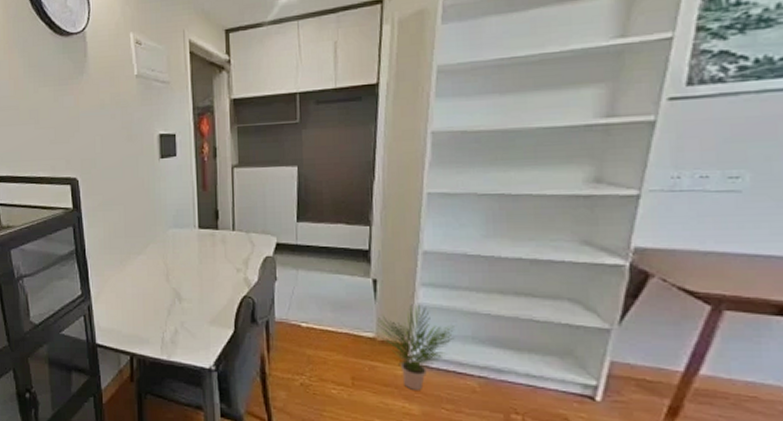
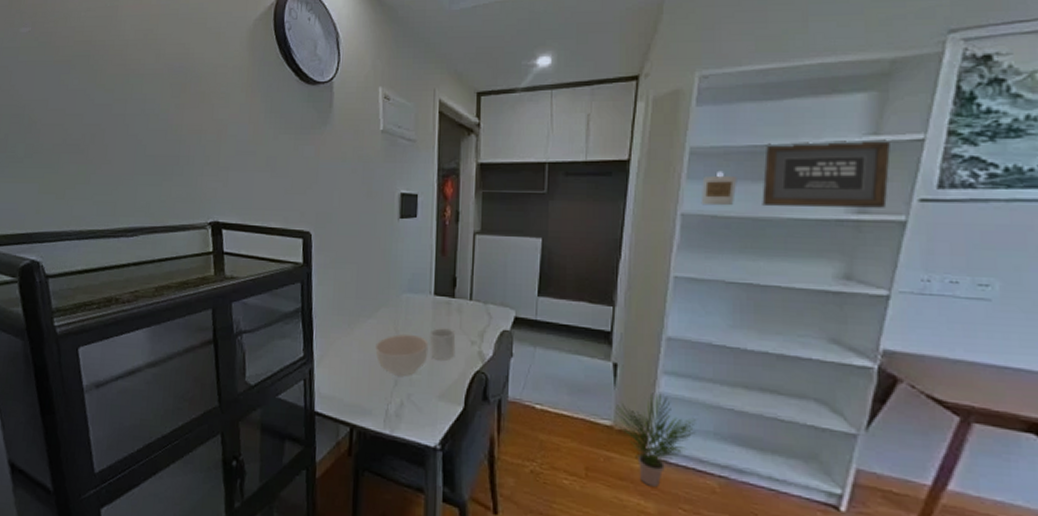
bowl: none [147,266,197,307] -> present [375,333,429,377]
mug: none [197,259,223,290] -> present [429,328,456,362]
candle: none [450,87,486,122] -> present [700,172,737,206]
picture frame: none [510,41,638,117] -> present [762,139,890,208]

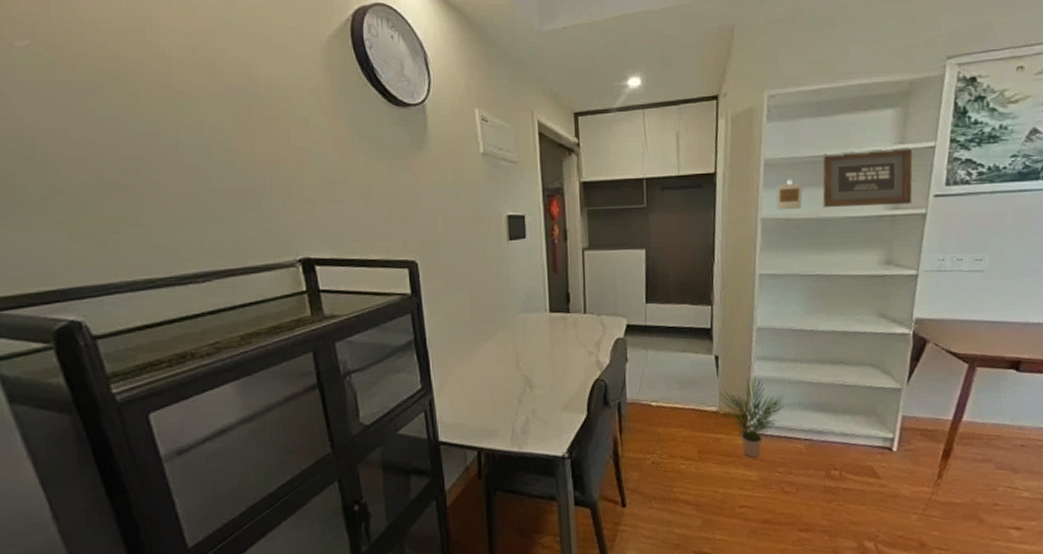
bowl: present [375,333,429,377] -> none [496,352,549,395]
mug: present [429,328,456,362] -> none [548,342,575,375]

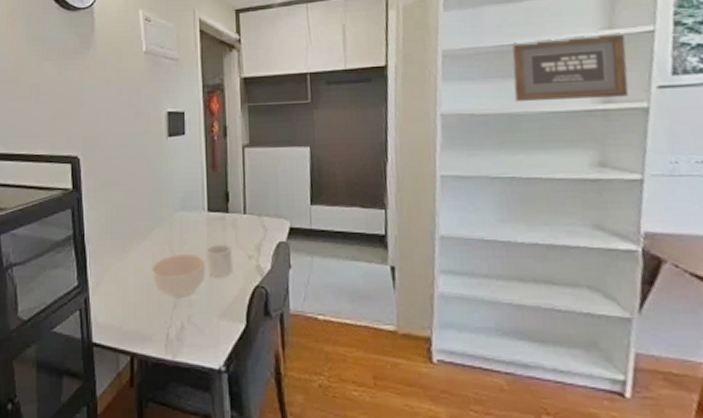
bowl: none [496,352,549,395] -> present [152,253,206,299]
mug: none [548,342,575,375] -> present [205,244,234,279]
potted plant: present [719,377,785,458] -> none [397,293,478,390]
candle: present [775,180,803,210] -> none [456,72,490,105]

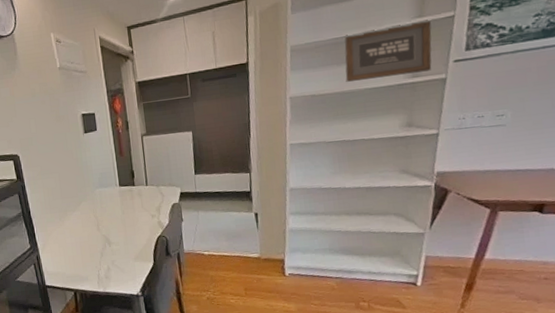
bowl: present [152,253,206,299] -> none [82,217,122,250]
mug: present [205,244,234,279] -> none [120,209,142,234]

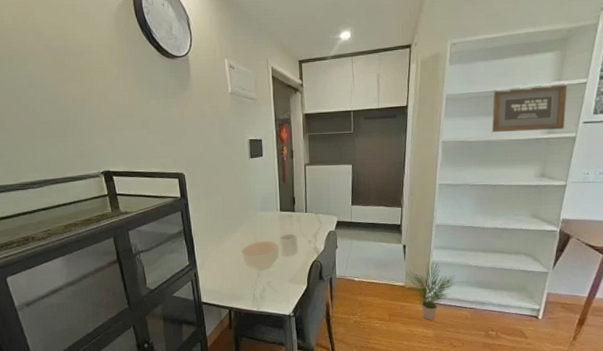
bowl: none [82,217,122,250] -> present [241,240,280,271]
mug: none [120,209,142,234] -> present [279,233,298,257]
potted plant: none [260,228,317,293] -> present [406,261,456,320]

